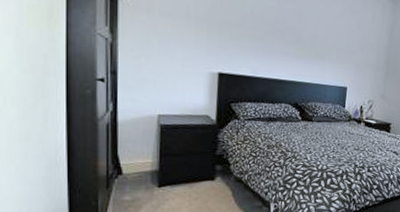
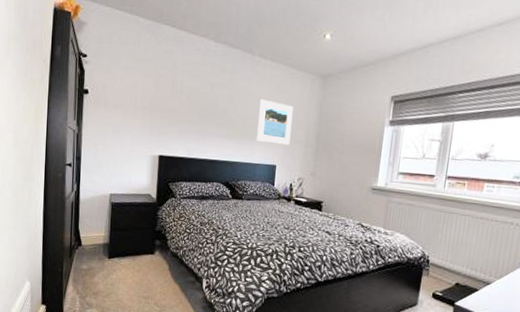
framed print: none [327,18,365,68] -> present [257,99,294,145]

